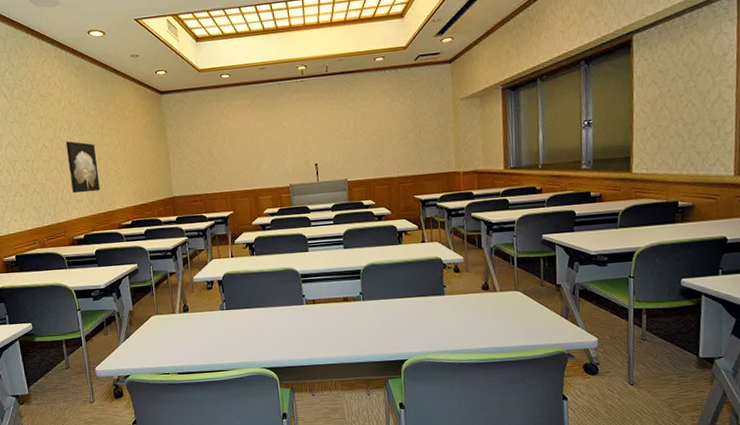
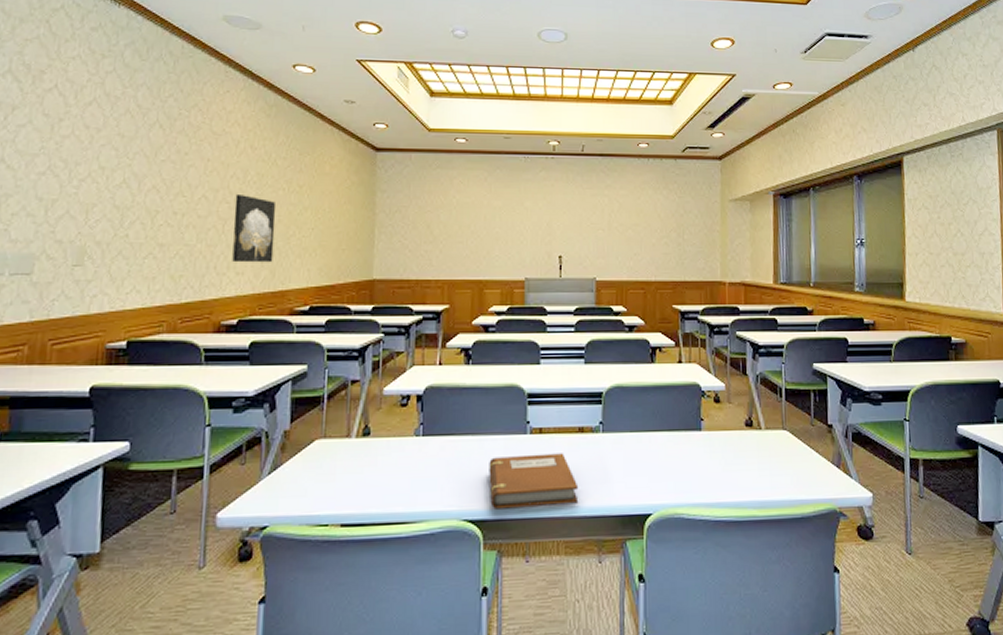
notebook: none [277,317,348,360] -> present [489,453,579,509]

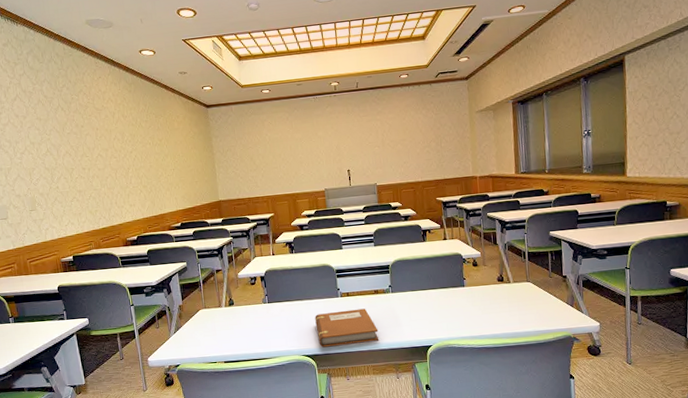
wall art: present [232,195,277,263] -> none [119,150,152,199]

